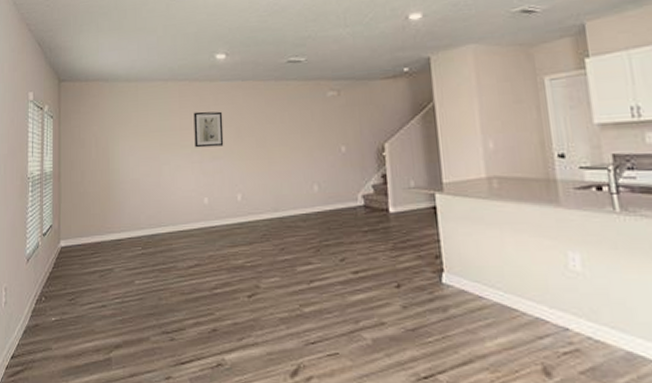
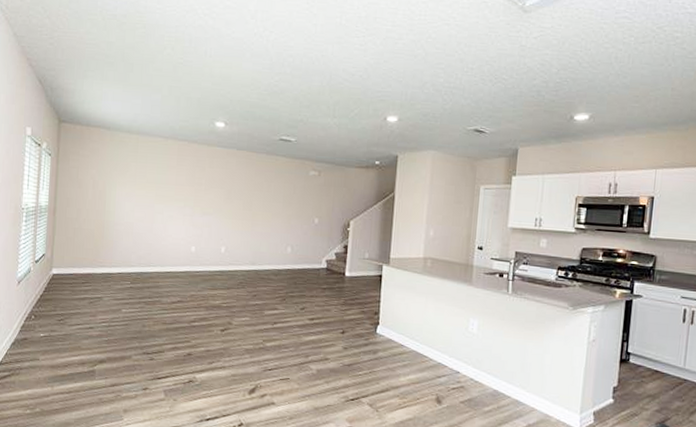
wall art: present [193,111,224,148] -> none [188,171,216,205]

